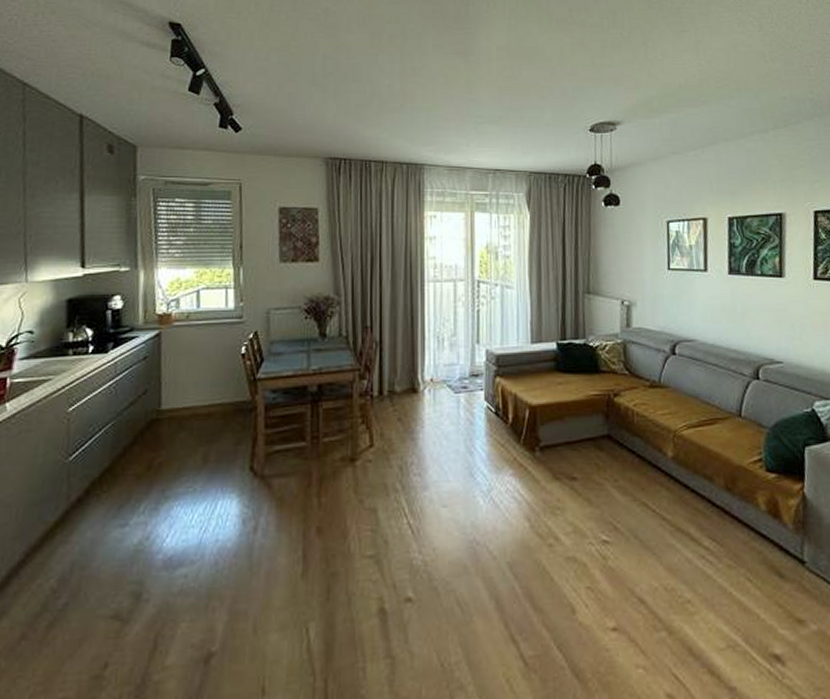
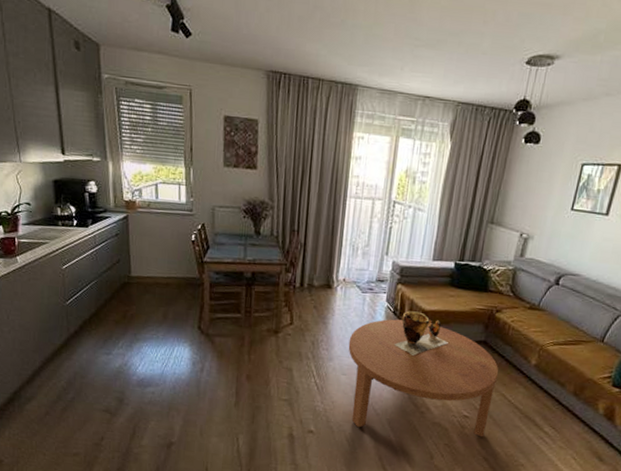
coffee table: none [445,421,634,582] -> present [348,319,499,437]
clay pot: none [501,408,566,467] -> present [394,311,448,356]

